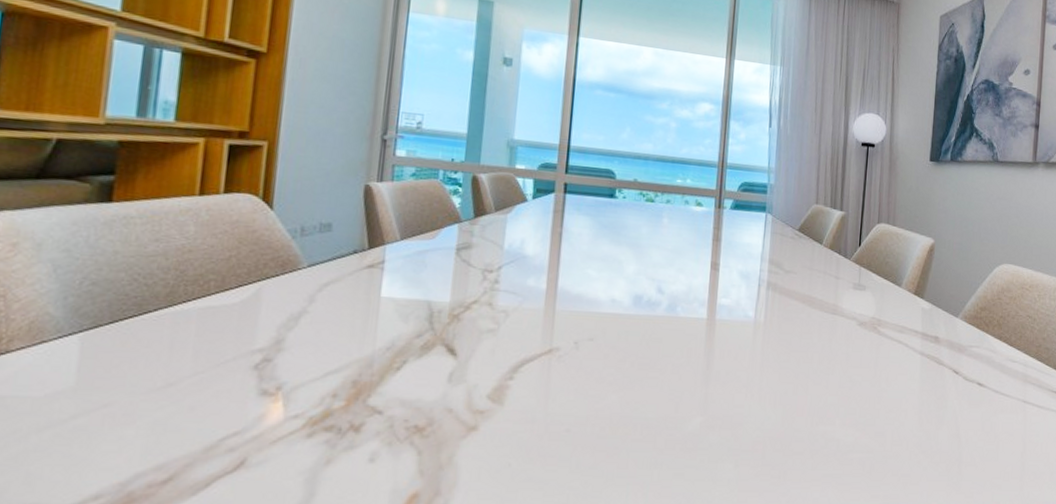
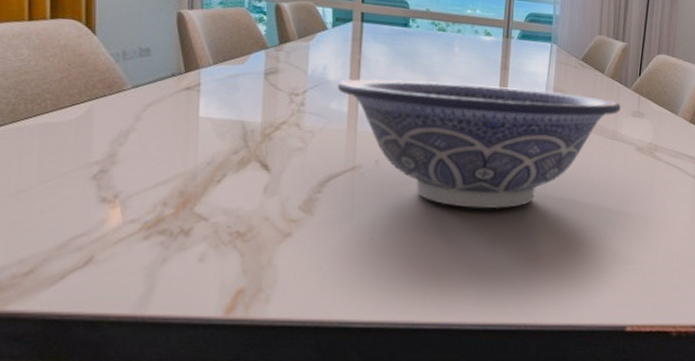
decorative bowl: none [535,253,841,394] -> present [337,79,621,209]

